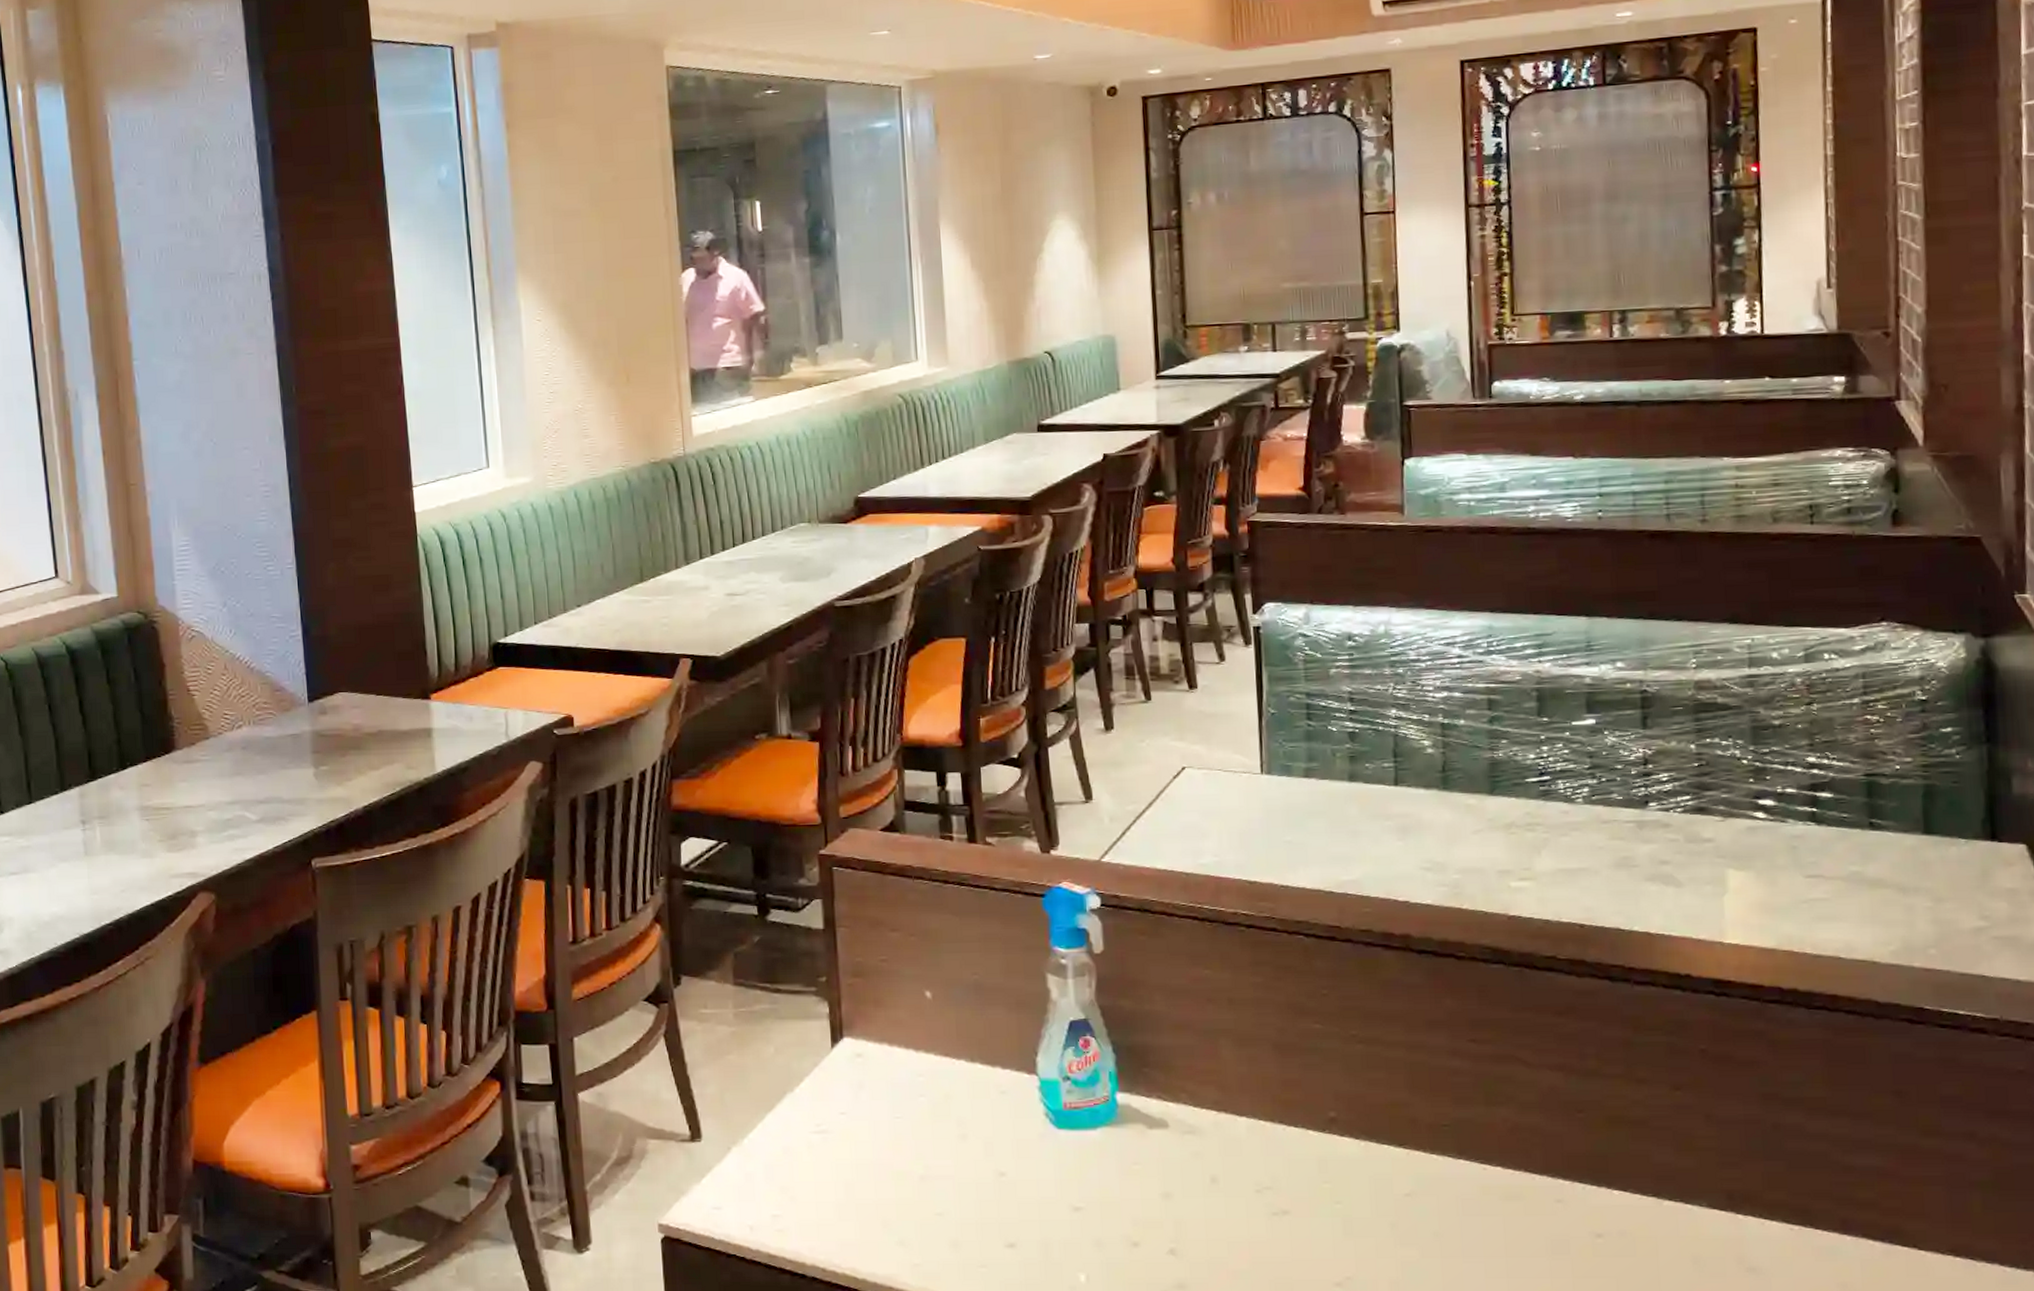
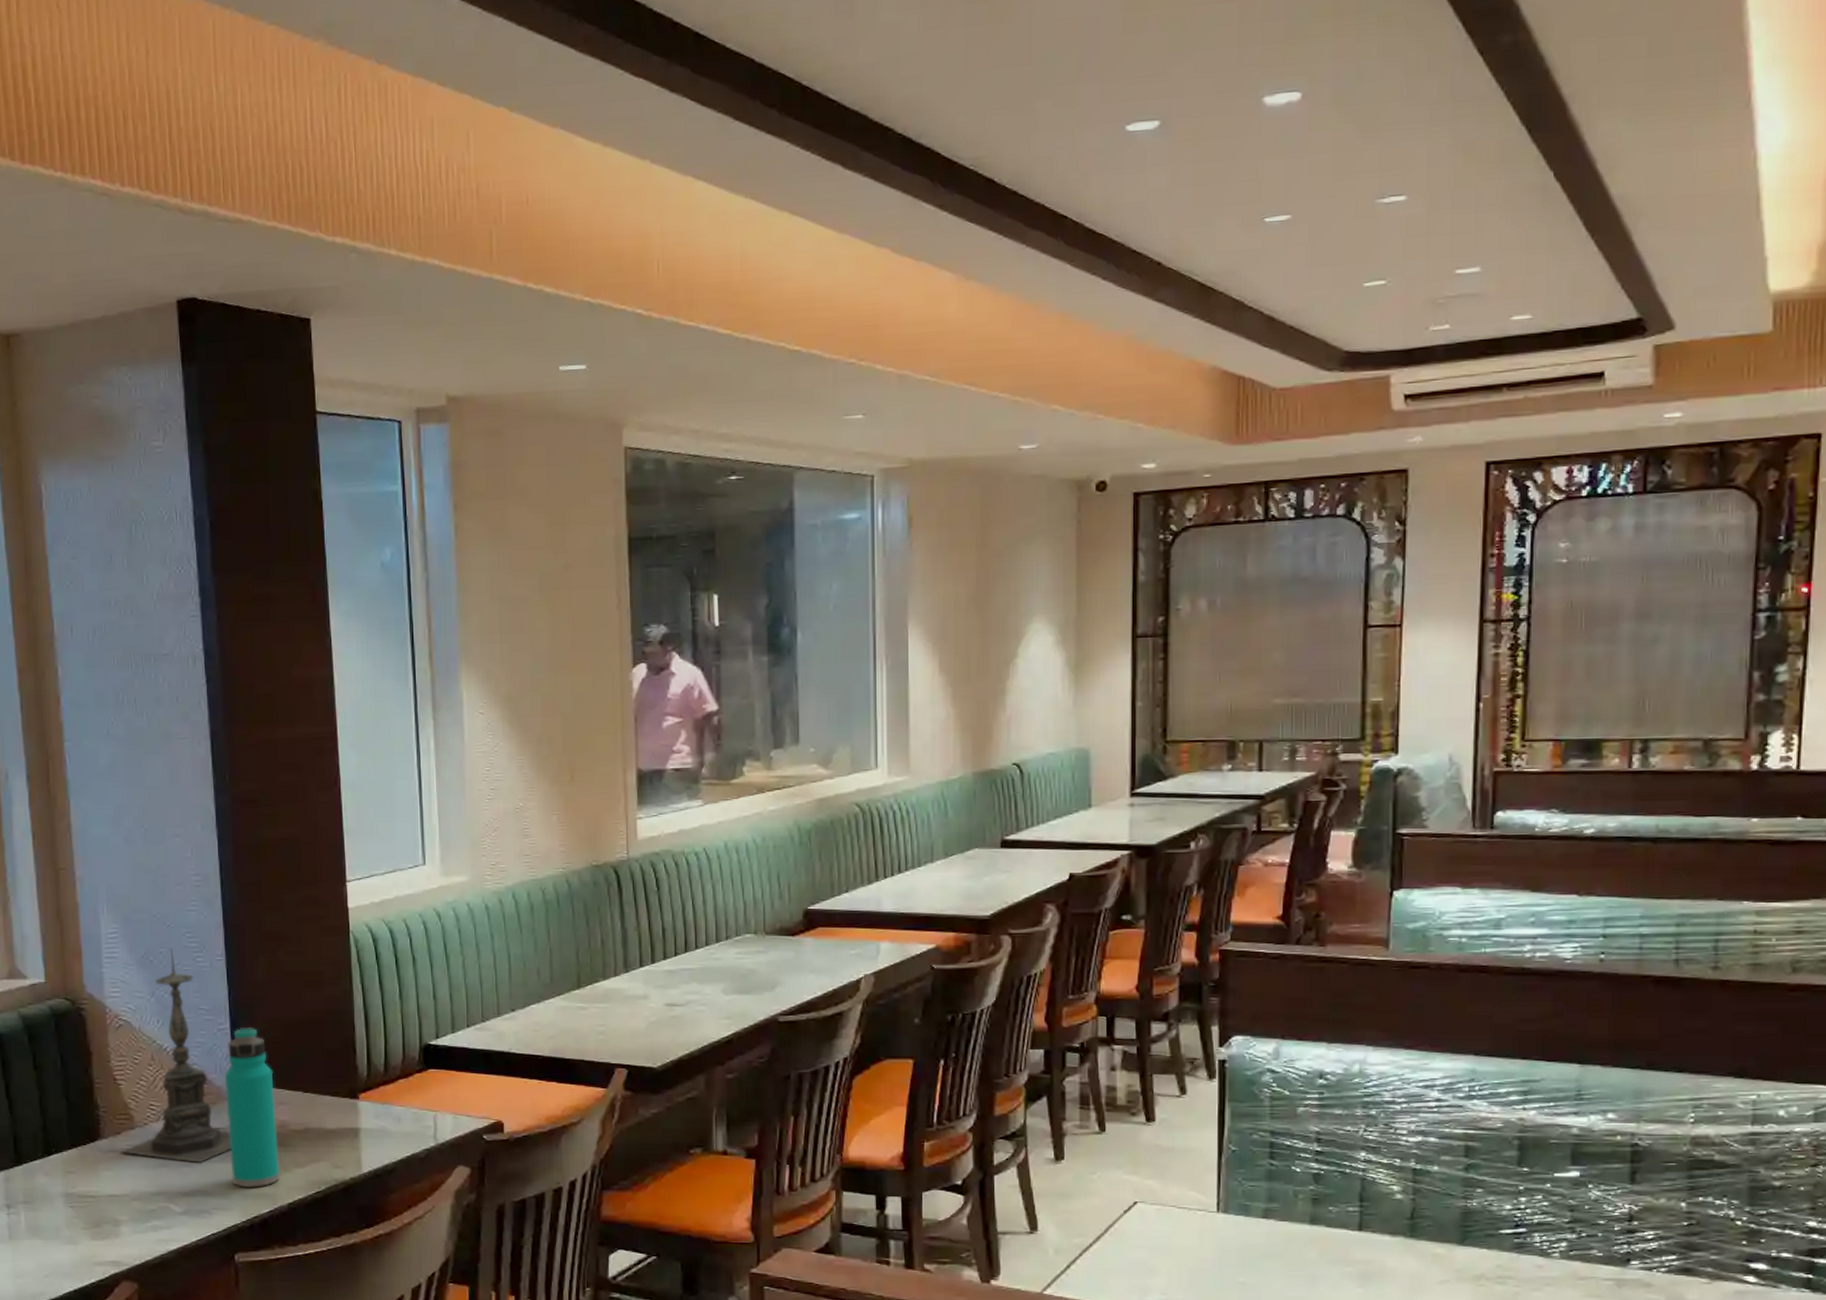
candle holder: none [194,558,306,770] -> present [119,947,231,1163]
water bottle: none [298,633,355,792] -> present [224,1027,280,1187]

